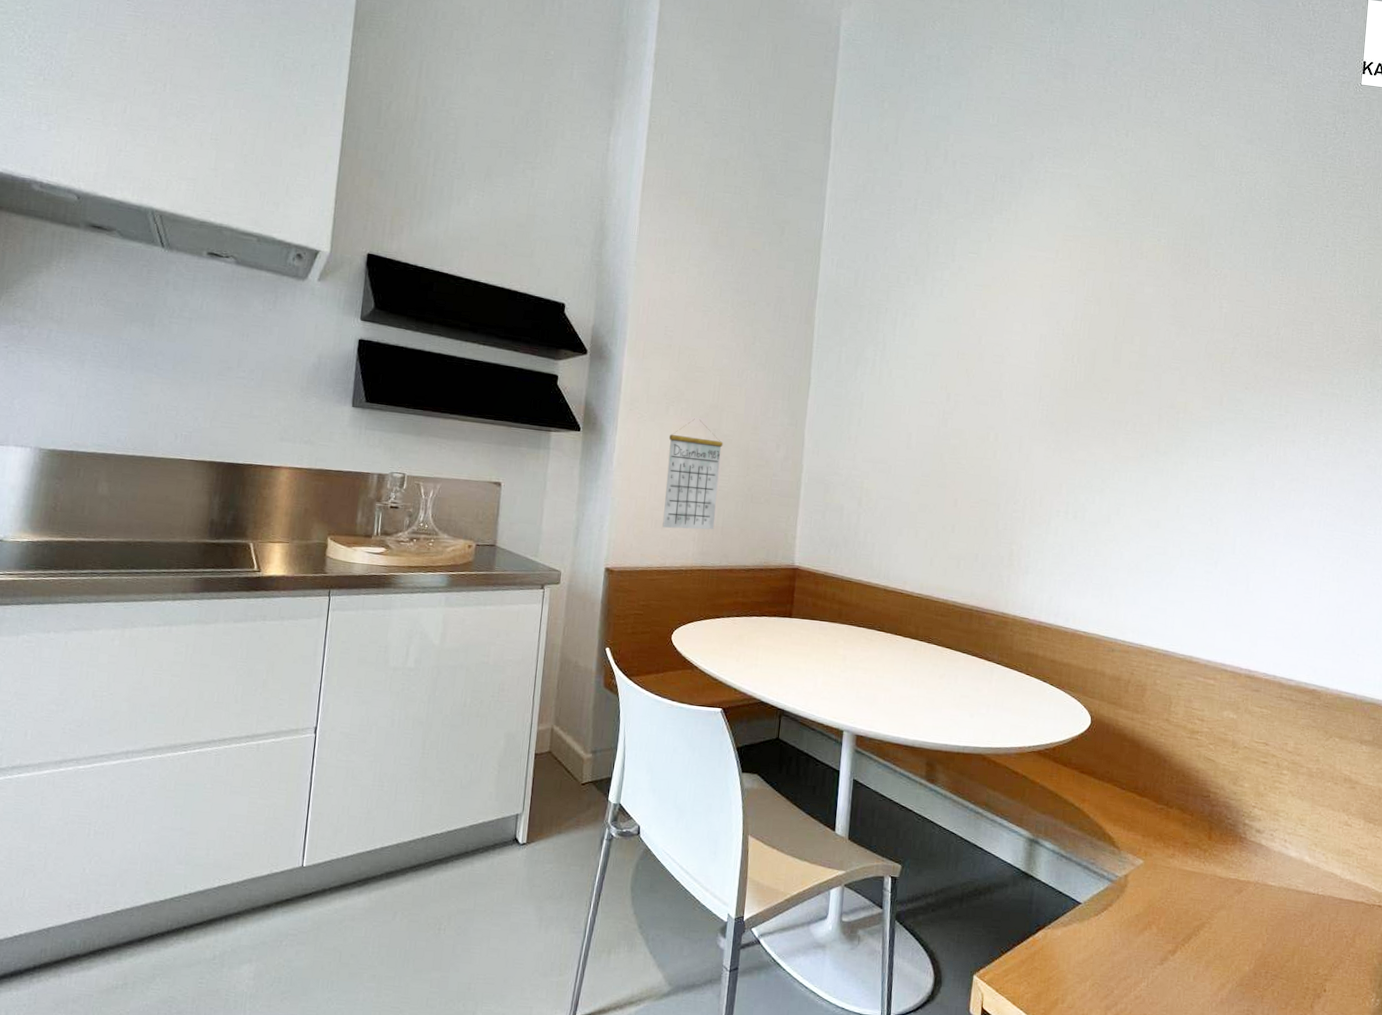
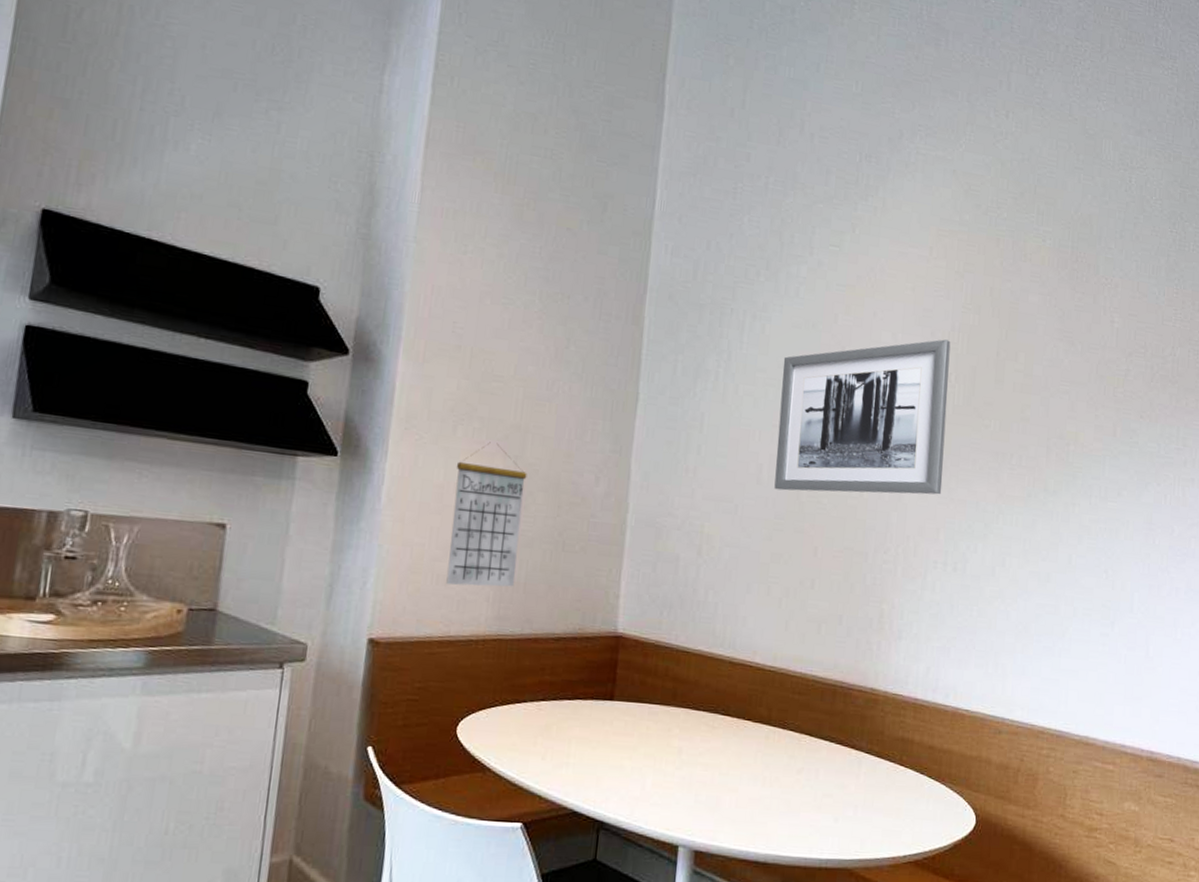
wall art: none [921,327,1074,456] -> present [774,339,951,495]

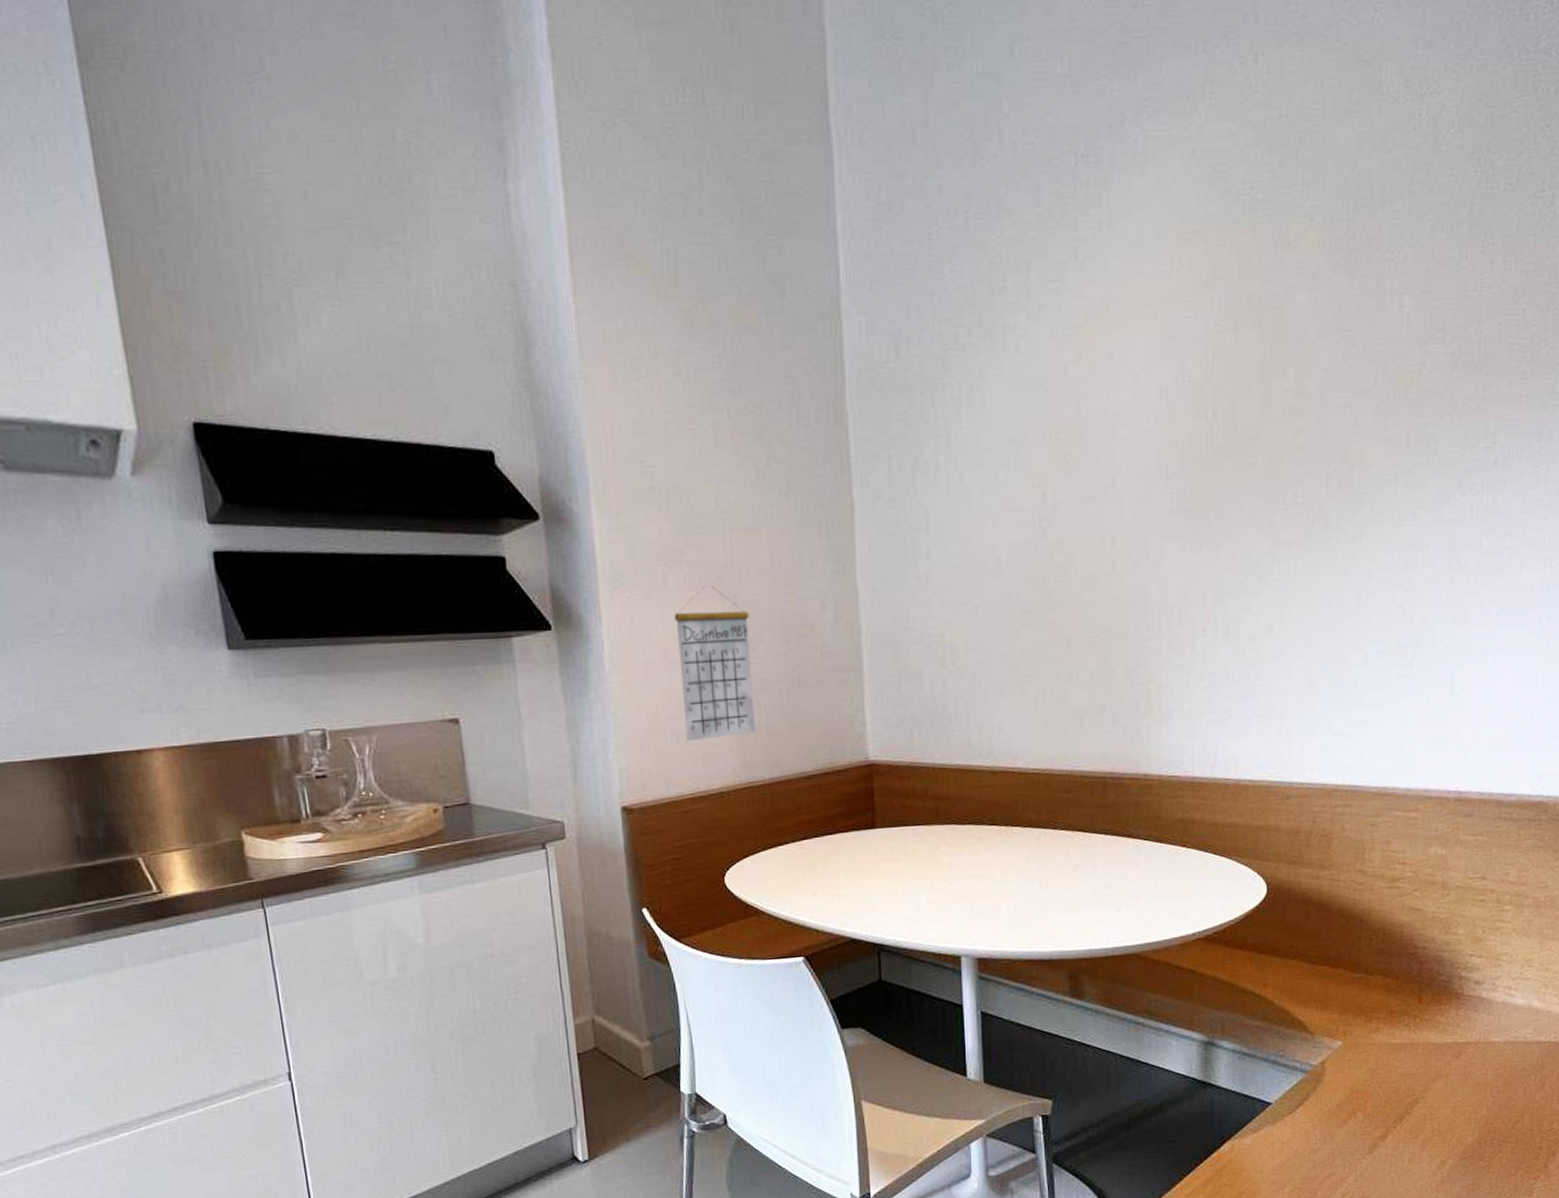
wall art: present [774,339,951,495] -> none [1010,370,1206,582]

